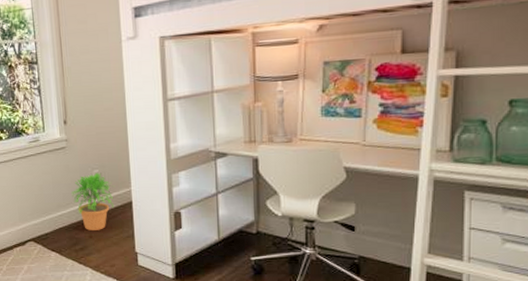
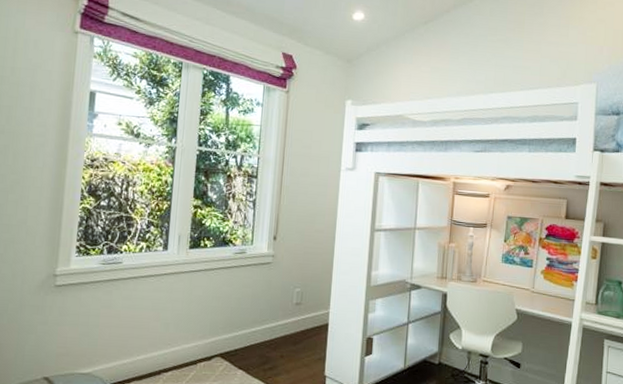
potted plant: present [70,173,114,230] -> none [268,291,312,350]

